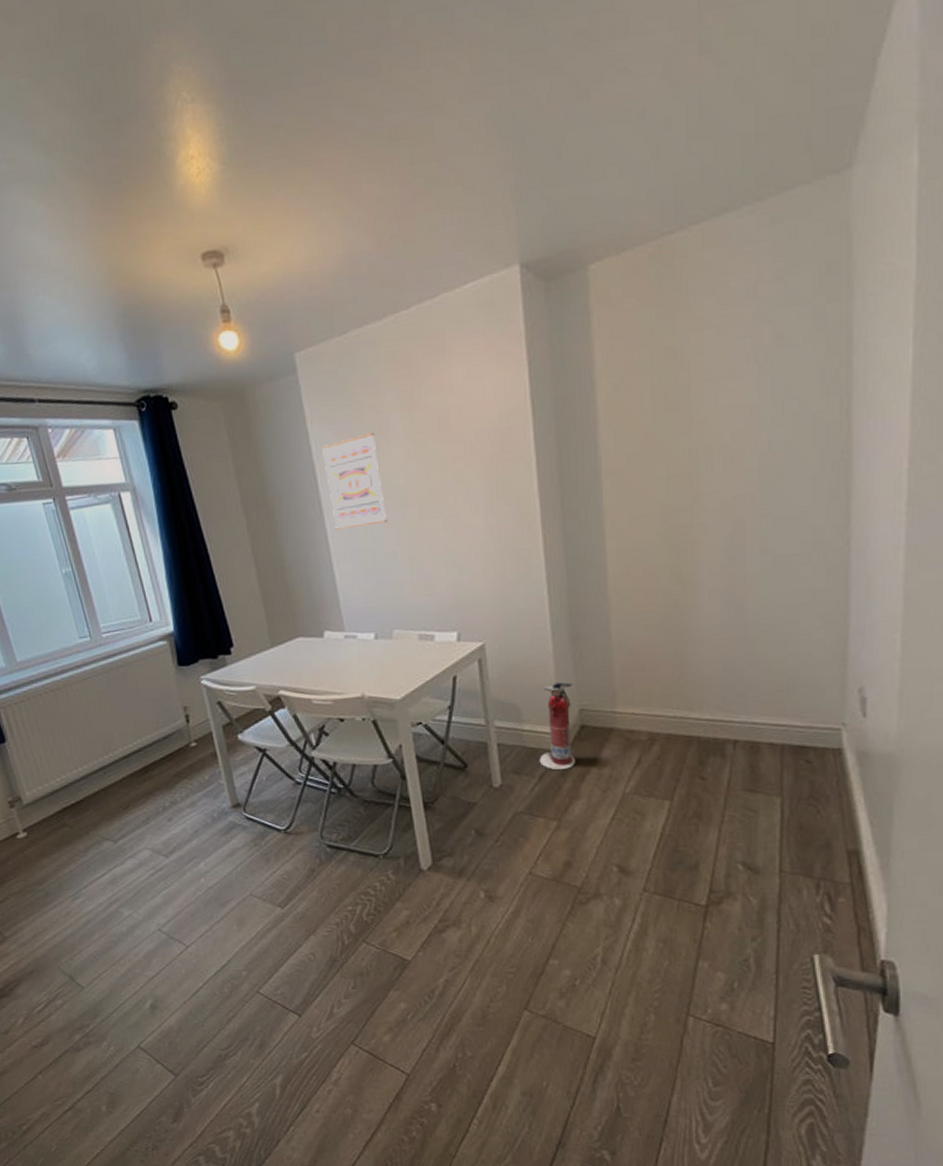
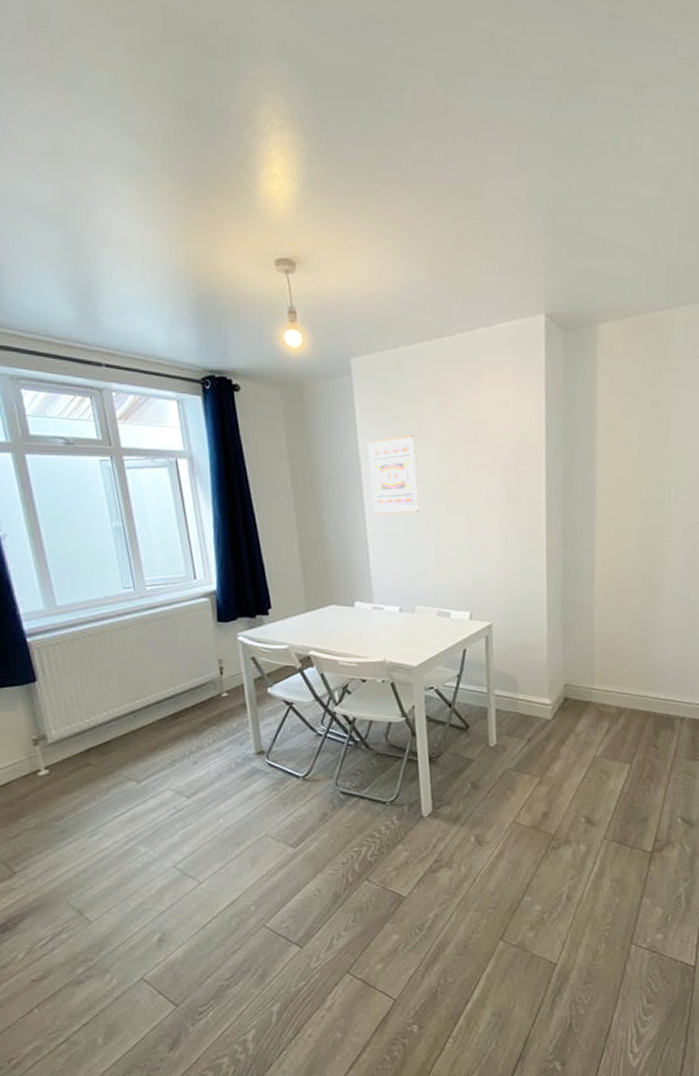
fire extinguisher: present [539,682,575,771] -> none [529,661,560,735]

